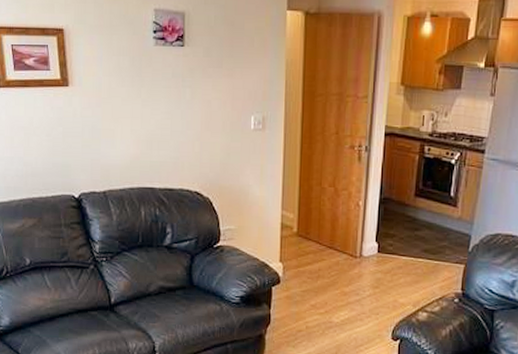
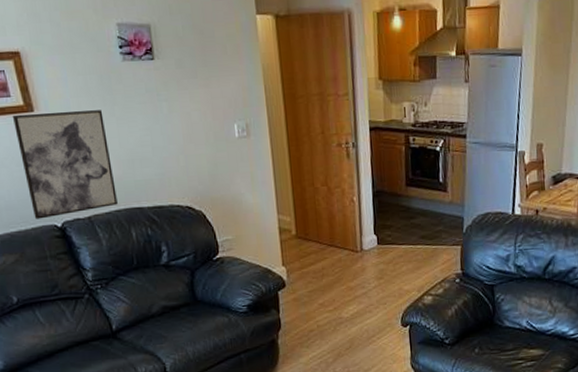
wall art: none [48,87,132,188] -> present [12,110,118,219]

